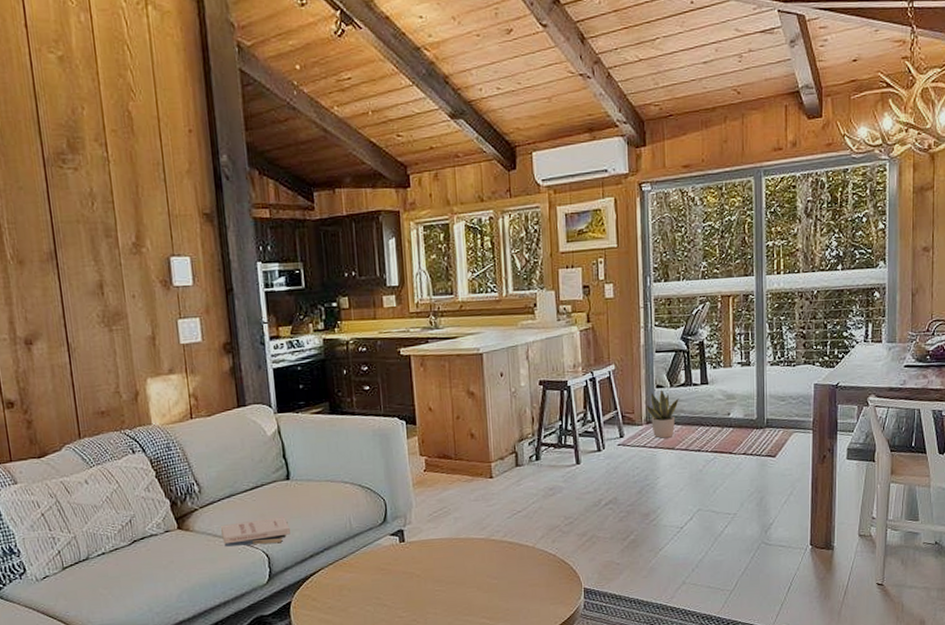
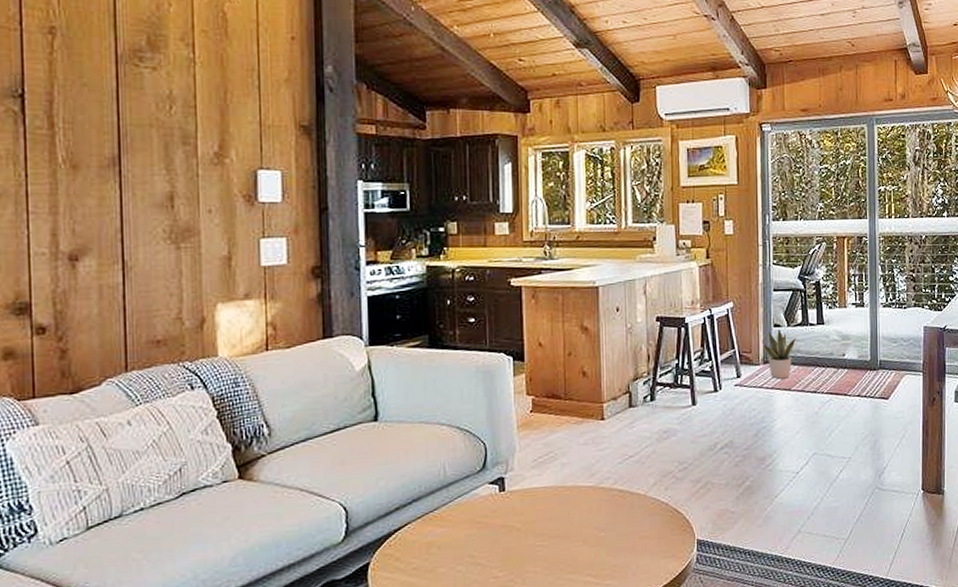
books: present [221,517,290,547] -> none [292,464,374,499]

